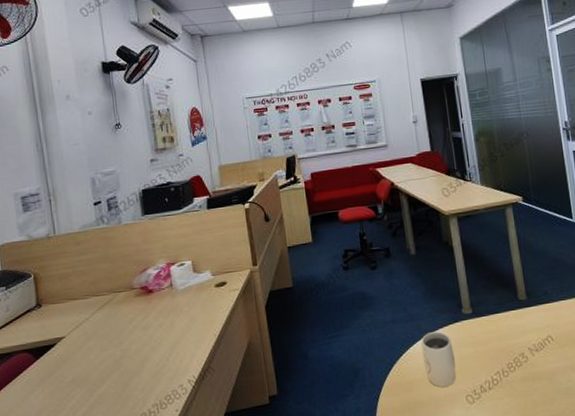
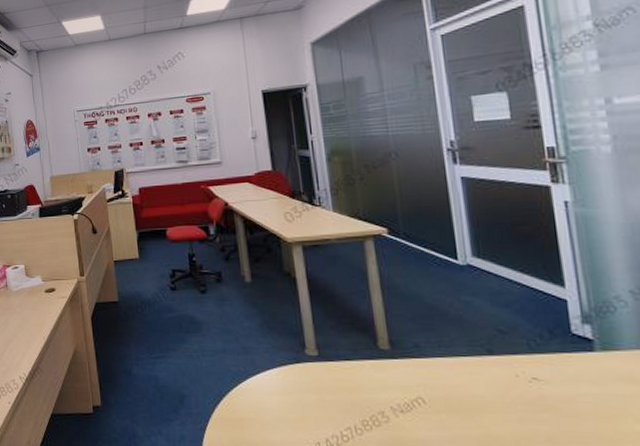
mug: present [421,331,456,387] -> none [255,369,296,432]

